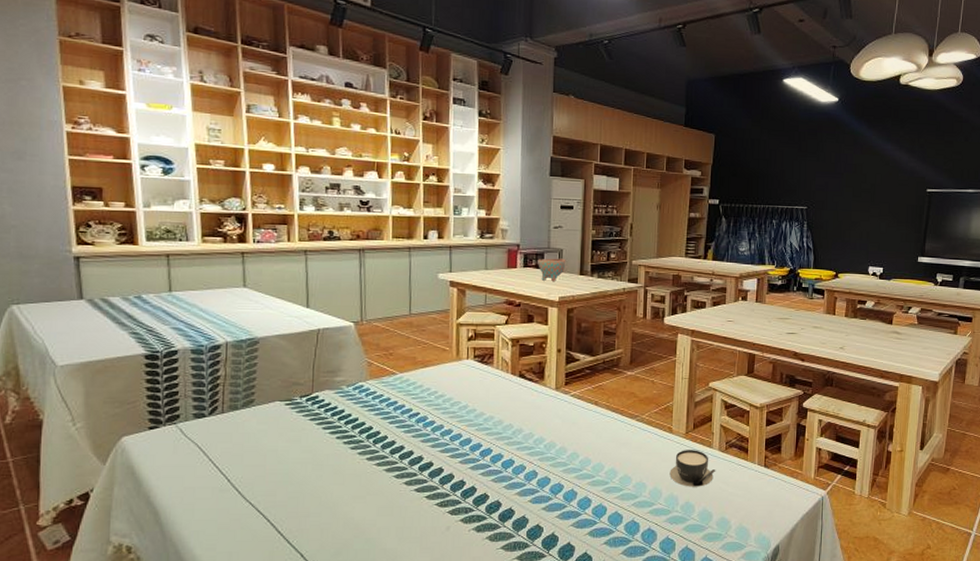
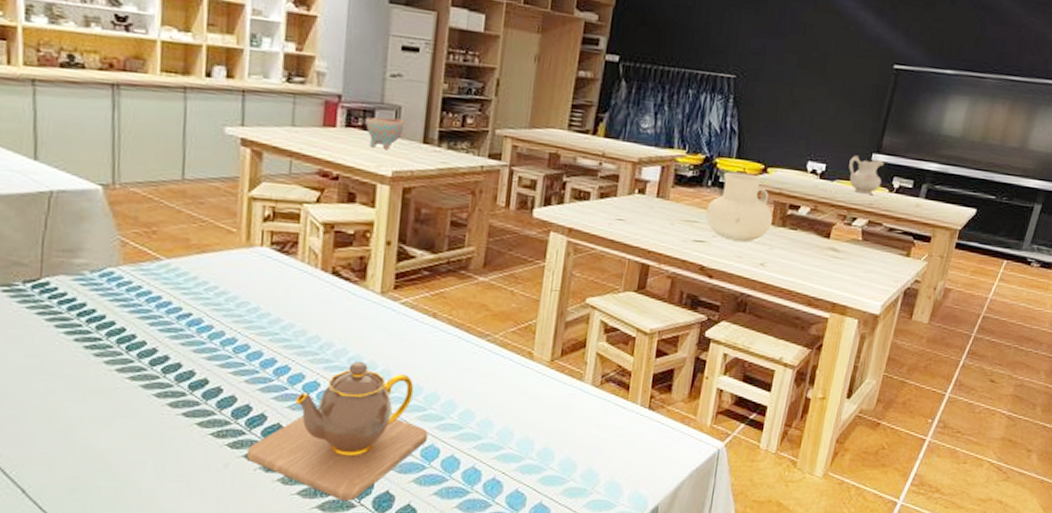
teapot: none [462,441,597,553] -> present [246,360,429,501]
teacup: present [669,450,716,487] -> none [525,382,586,430]
clay pot: none [794,279,846,331] -> present [705,171,773,242]
ceramic pitcher: none [901,259,928,289] -> present [848,155,884,196]

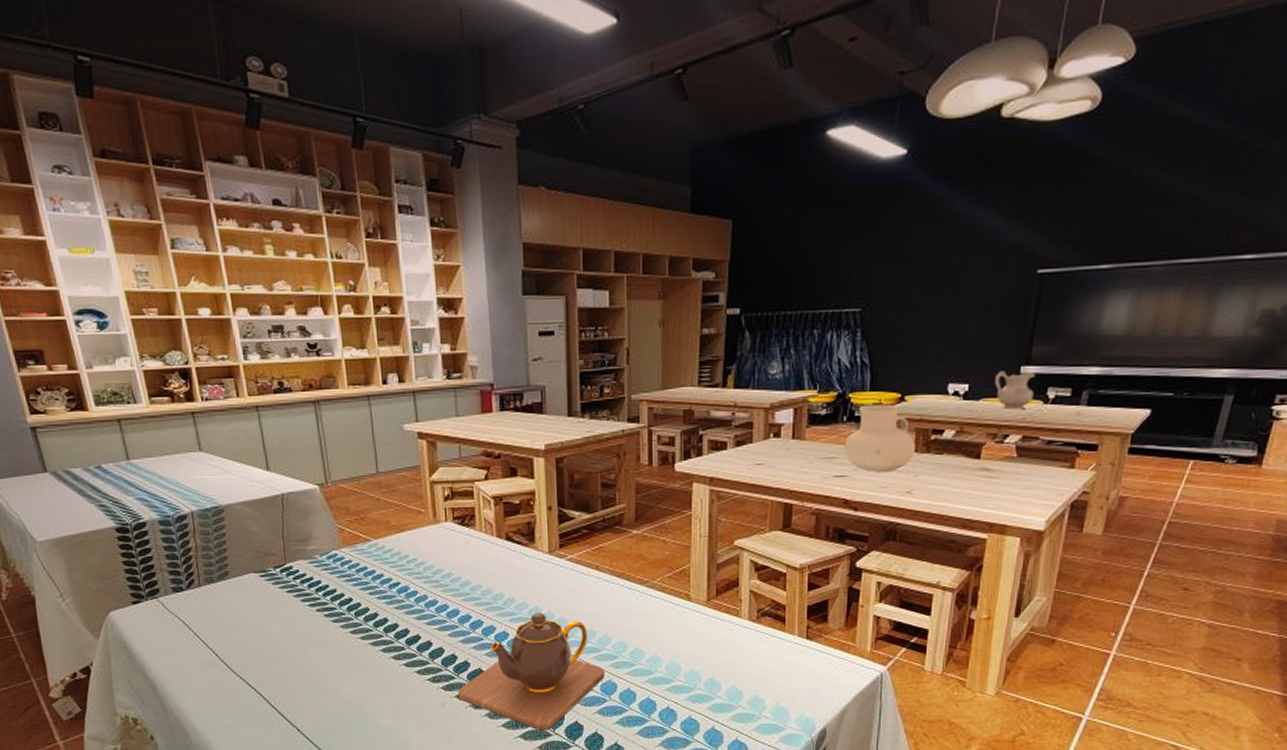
ceramic pot: present [365,117,405,151] -> none [516,397,551,427]

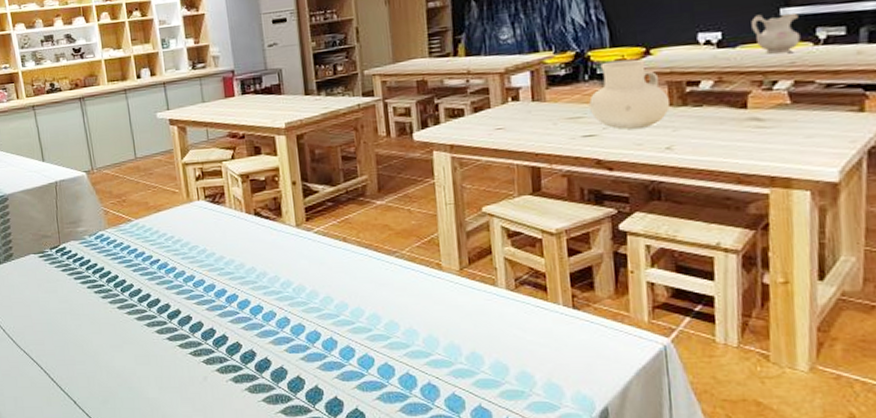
teapot: present [457,612,605,731] -> none [218,285,362,407]

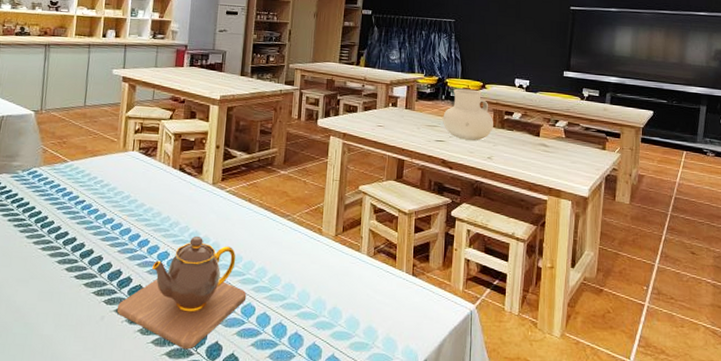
teapot: none [218,285,362,407] -> present [116,235,247,350]
ceramic pitcher: present [751,12,801,55] -> none [547,73,574,103]

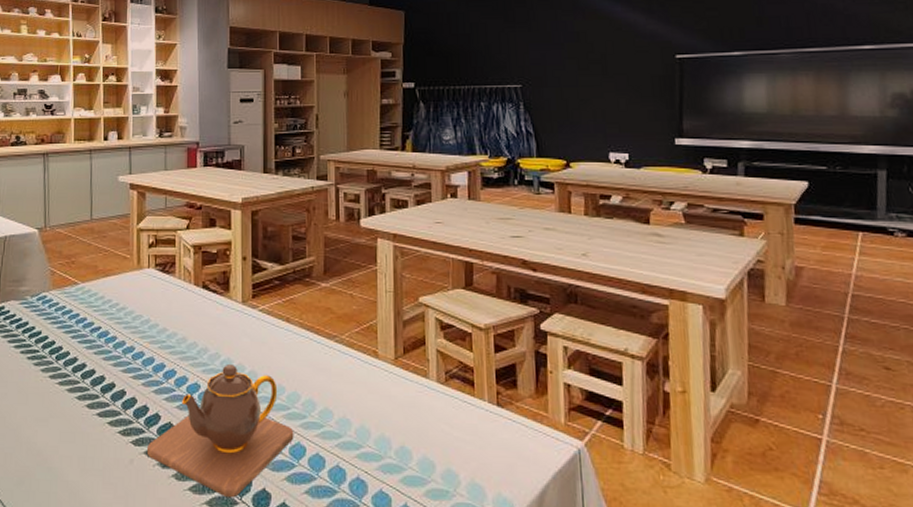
clay pot: present [443,88,493,141] -> none [518,170,586,234]

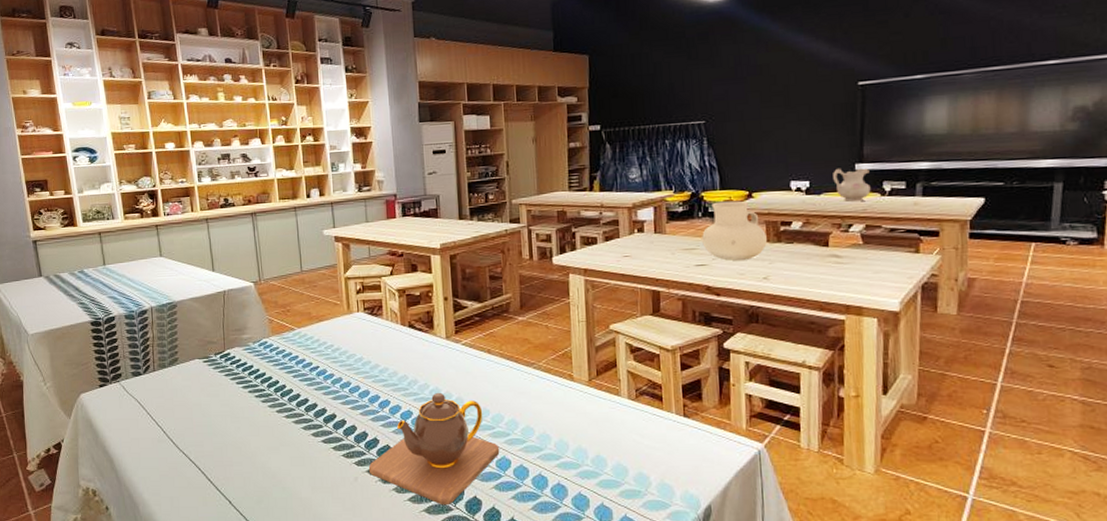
clay pot: none [518,170,586,234] -> present [702,200,767,261]
ceramic pitcher: none [652,142,692,179] -> present [833,168,871,203]

